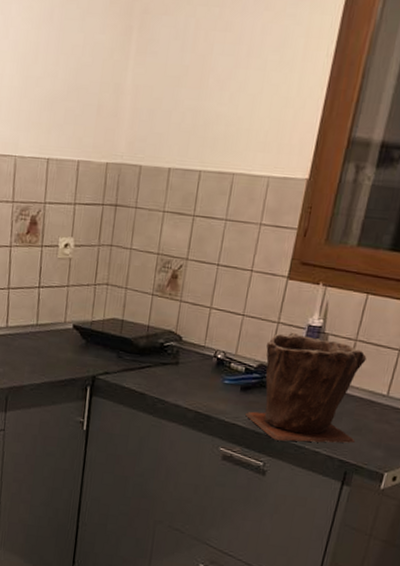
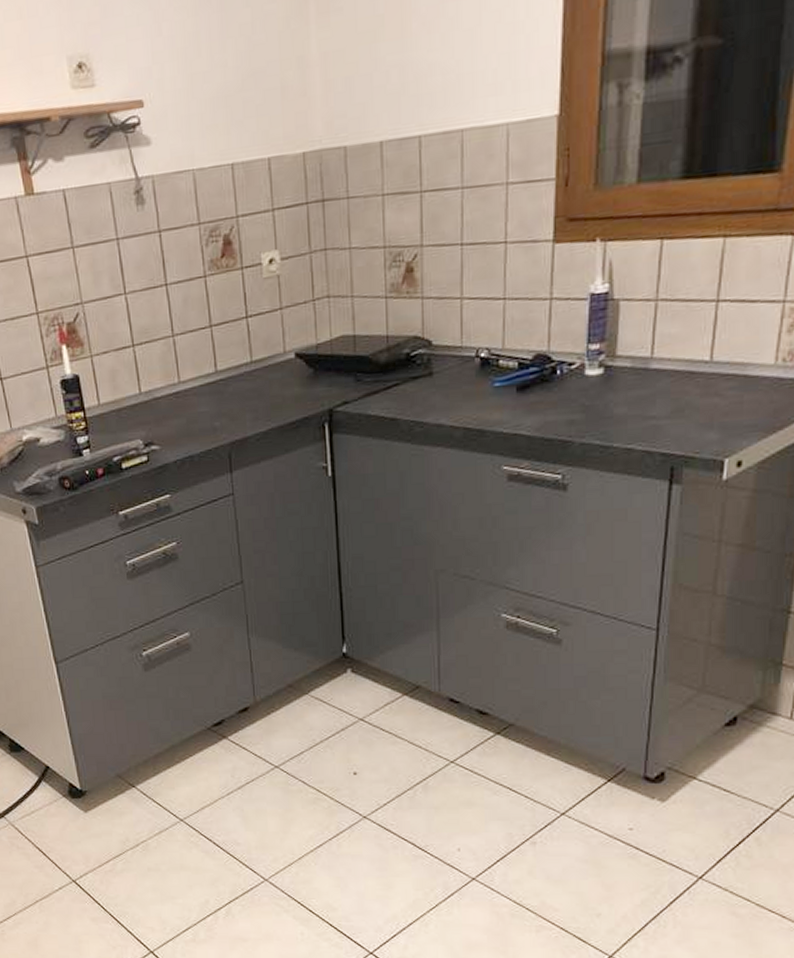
plant pot: present [245,332,367,443] -> none [529,306,678,444]

